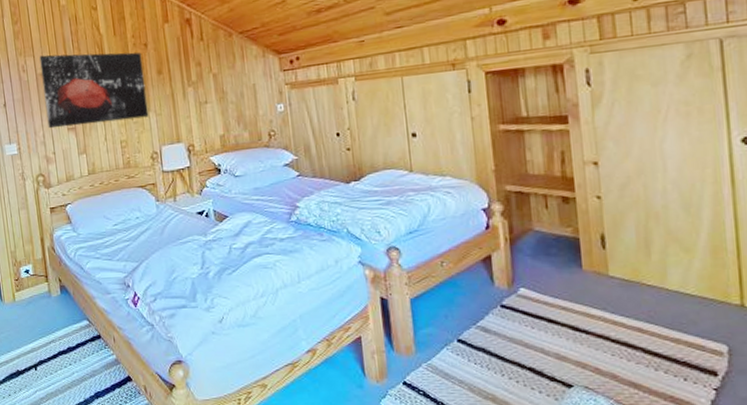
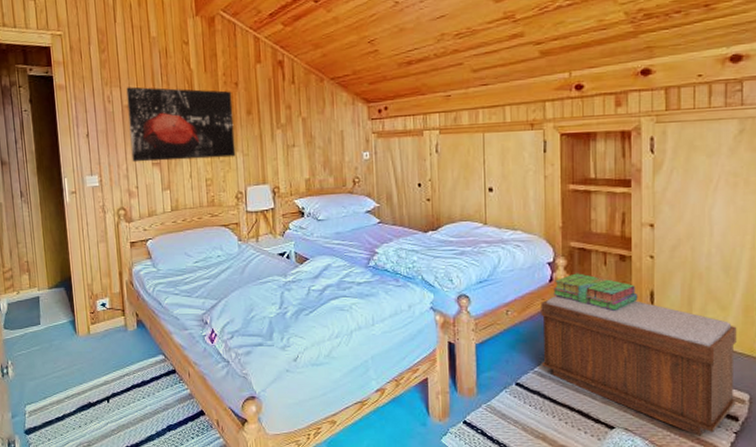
bench: none [478,243,713,394] -> present [540,295,737,436]
stack of books: none [491,218,587,259] -> present [553,273,638,312]

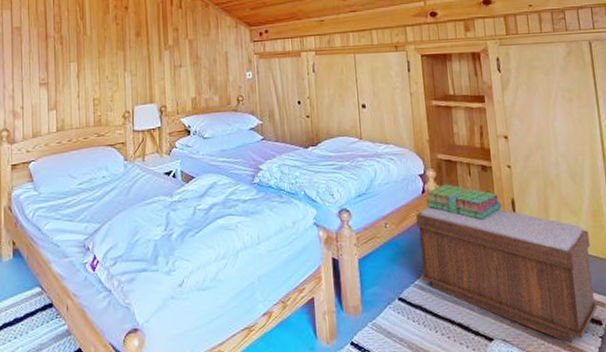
wall art: present [126,86,236,162] -> none [17,9,124,83]

